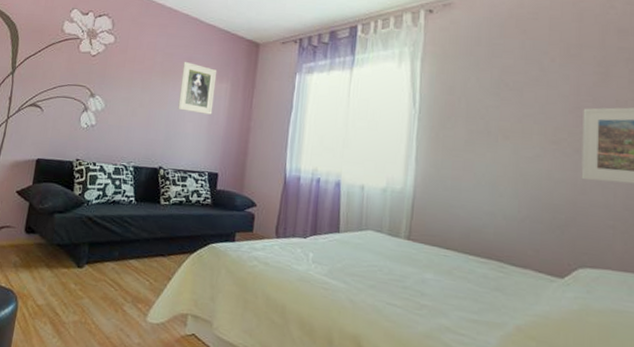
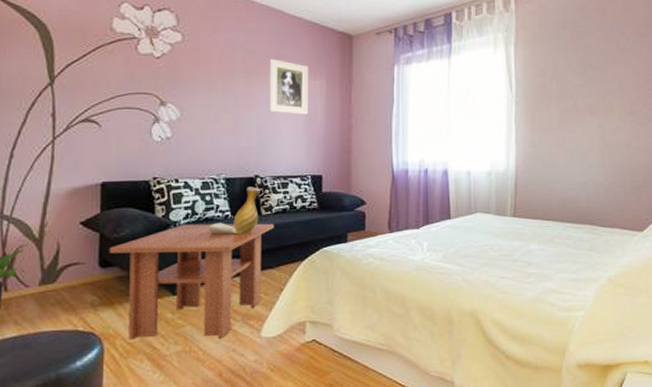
coffee table: none [34,204,170,316] -> present [109,223,274,340]
vase: none [114,176,162,221] -> present [209,187,261,235]

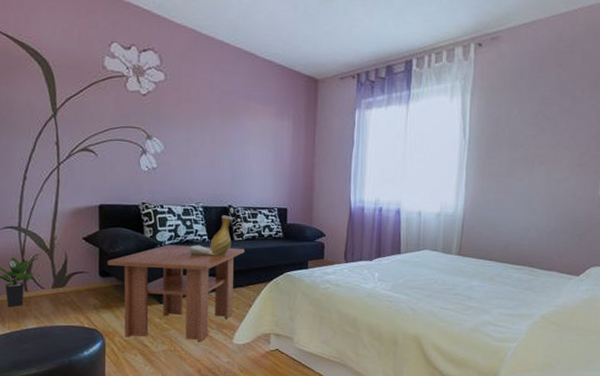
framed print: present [269,58,309,115] -> none [241,99,278,153]

